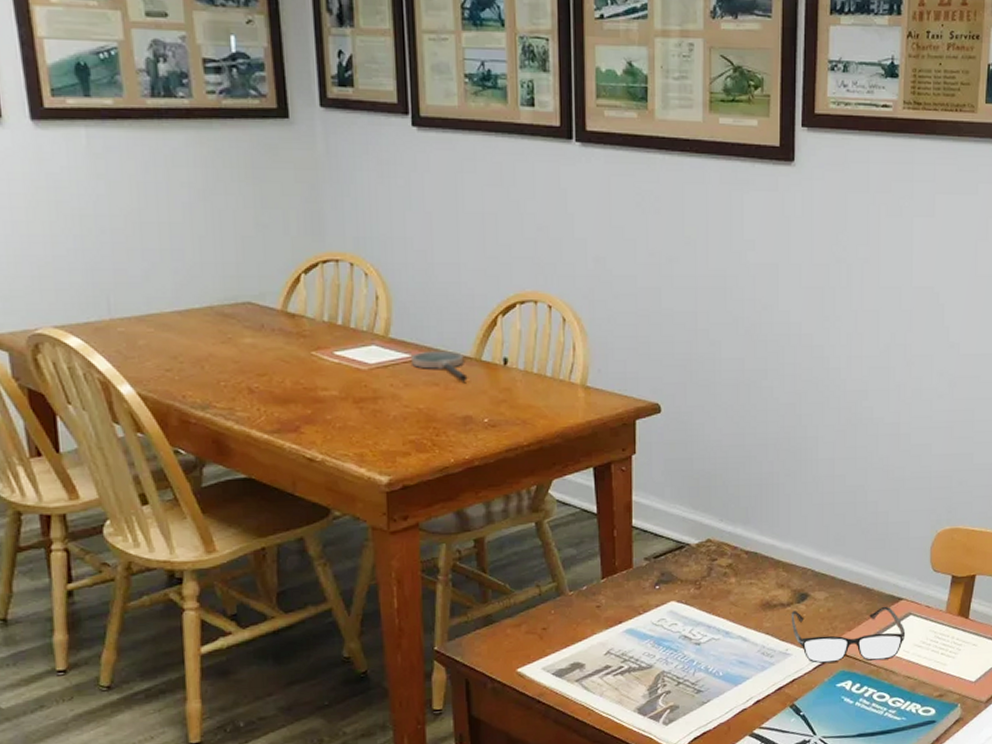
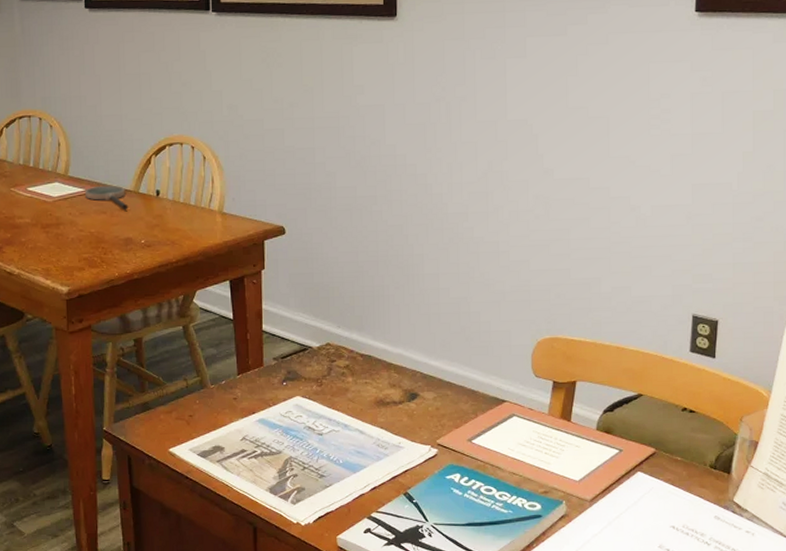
eyeglasses: present [791,606,906,663] -> none [402,407,510,457]

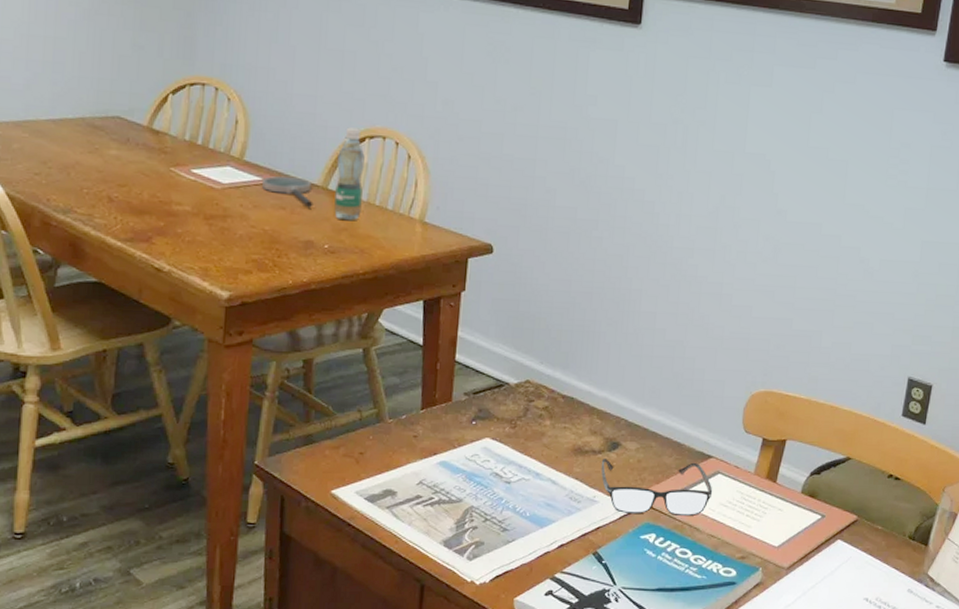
bottle: none [144,138,169,218] -> present [334,127,365,221]
eyeglasses: none [402,407,510,457] -> present [601,459,713,517]

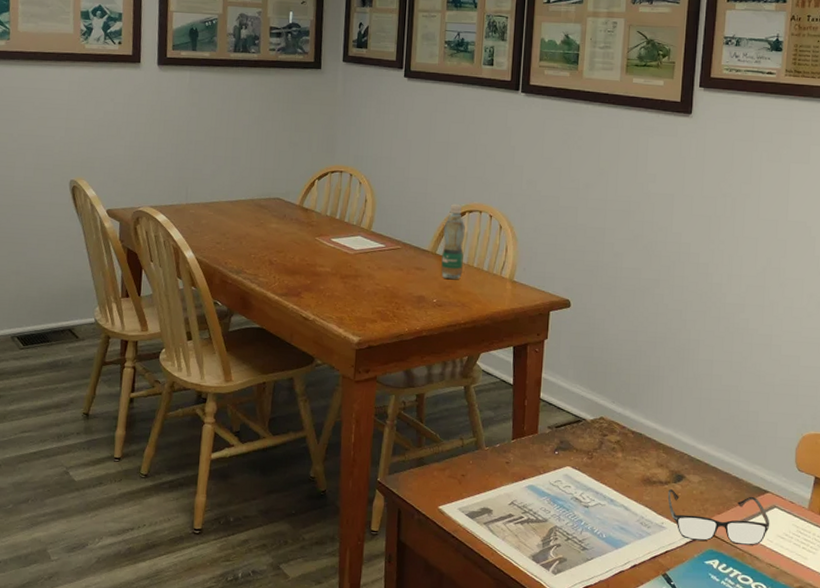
magnifying glass: present [261,176,313,208] -> none [384,243,425,270]

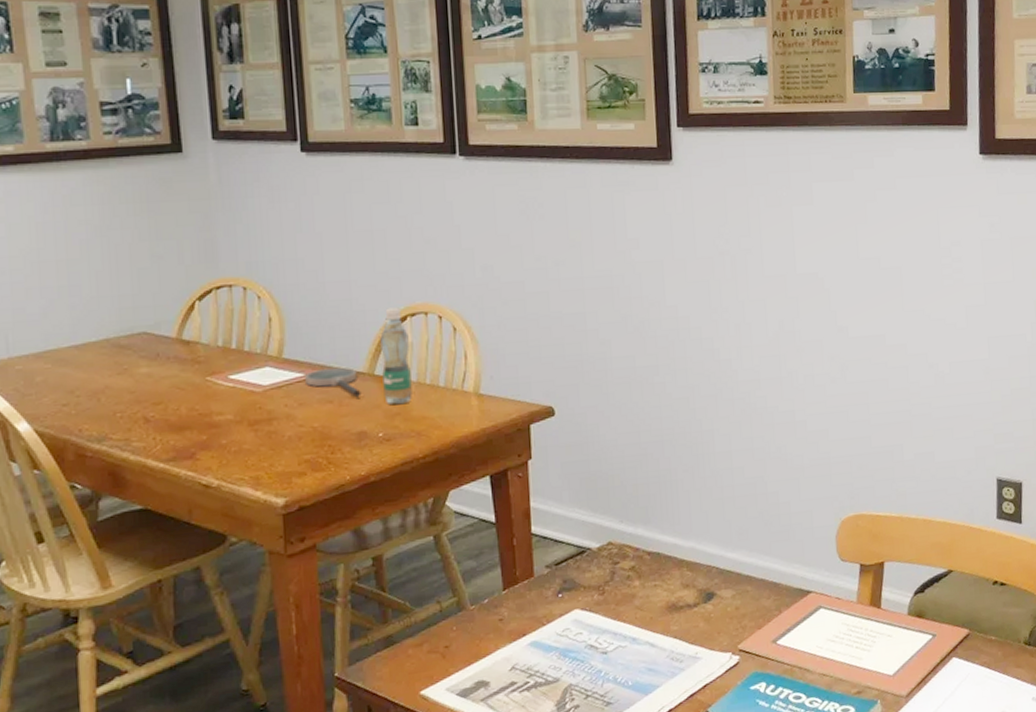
magnifying glass: none [384,243,425,270] -> present [304,367,361,398]
eyeglasses: present [667,489,770,546] -> none [698,600,818,666]

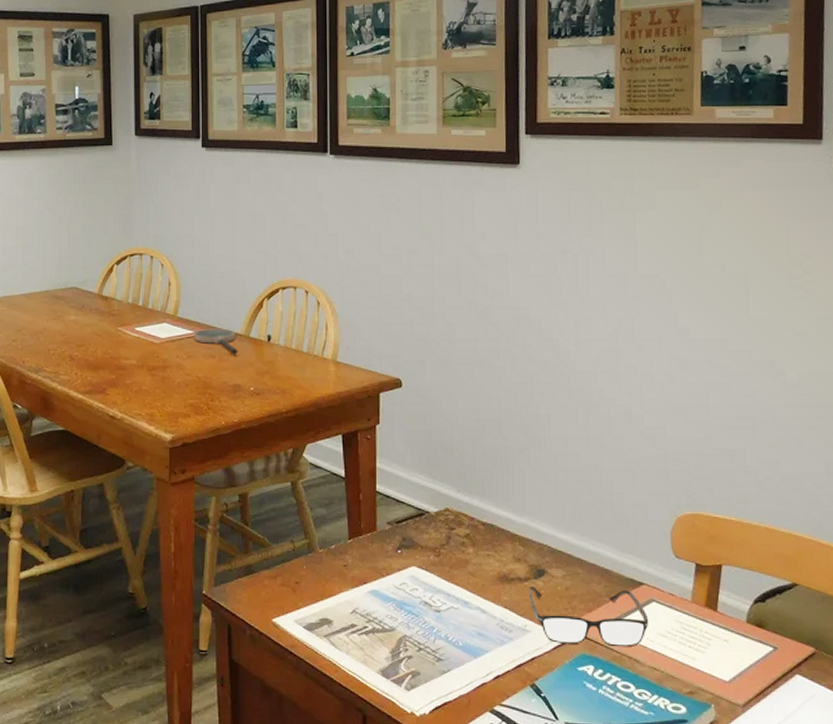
bottle: present [380,307,412,406] -> none [256,281,280,365]
eyeglasses: none [698,600,818,666] -> present [528,586,649,648]

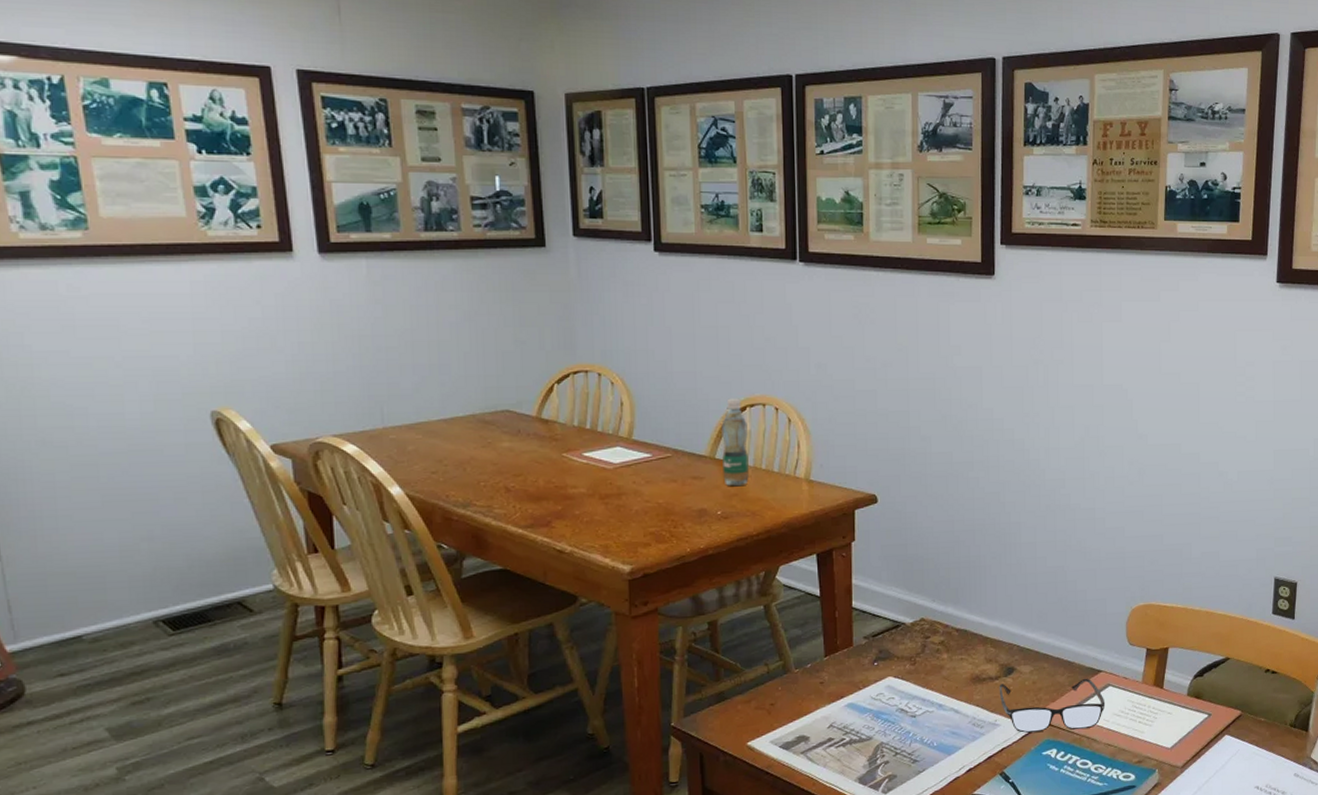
magnifying glass: present [193,328,238,355] -> none [651,450,703,479]
bottle: none [256,281,280,365] -> present [721,398,749,487]

